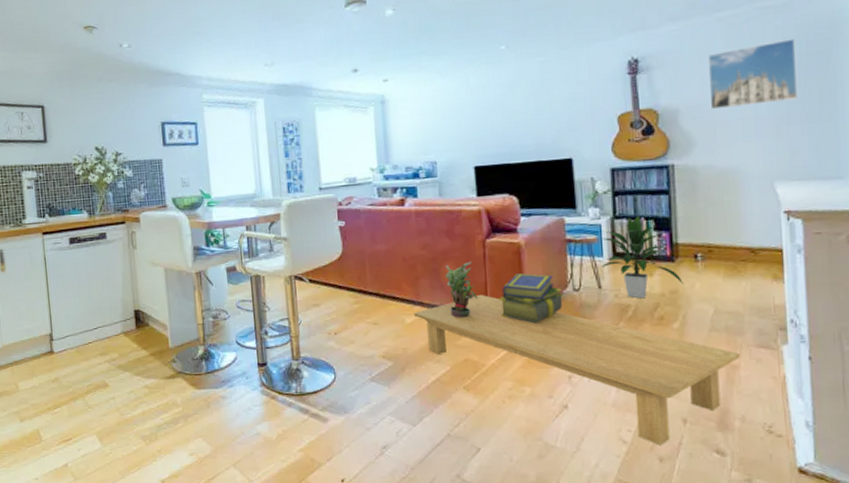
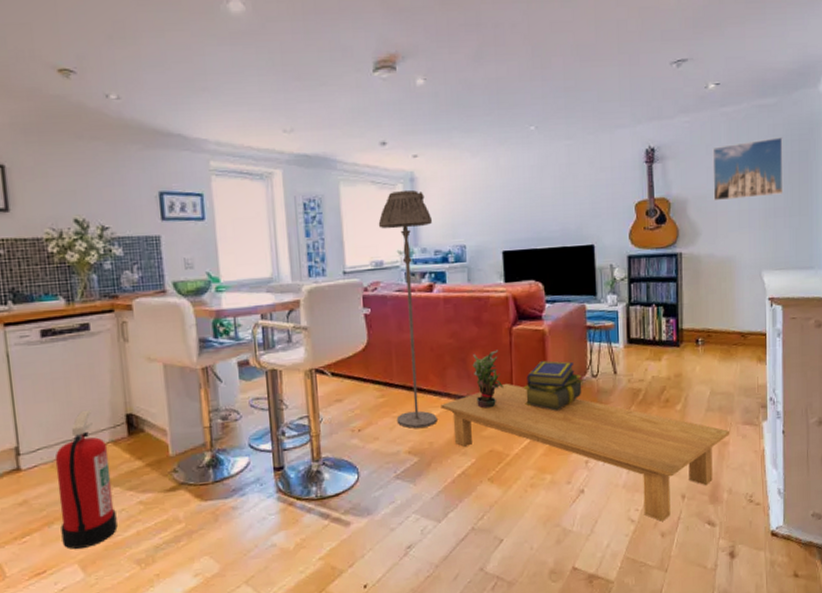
fire extinguisher: none [79,305,127,422] -> present [54,409,118,549]
floor lamp: none [351,111,411,334] -> present [378,189,438,428]
indoor plant: present [601,215,683,299] -> none [617,302,686,383]

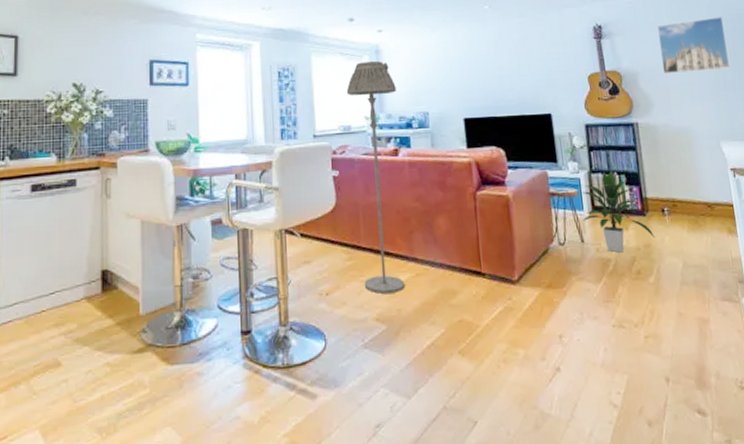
fire extinguisher: present [54,409,118,549] -> none [27,264,82,413]
coffee table: present [441,383,731,521] -> none [408,249,710,408]
potted plant: present [472,350,504,409] -> none [438,214,471,275]
stack of books: present [523,360,582,411] -> none [490,227,551,280]
indoor plant: none [617,302,686,383] -> present [582,170,655,253]

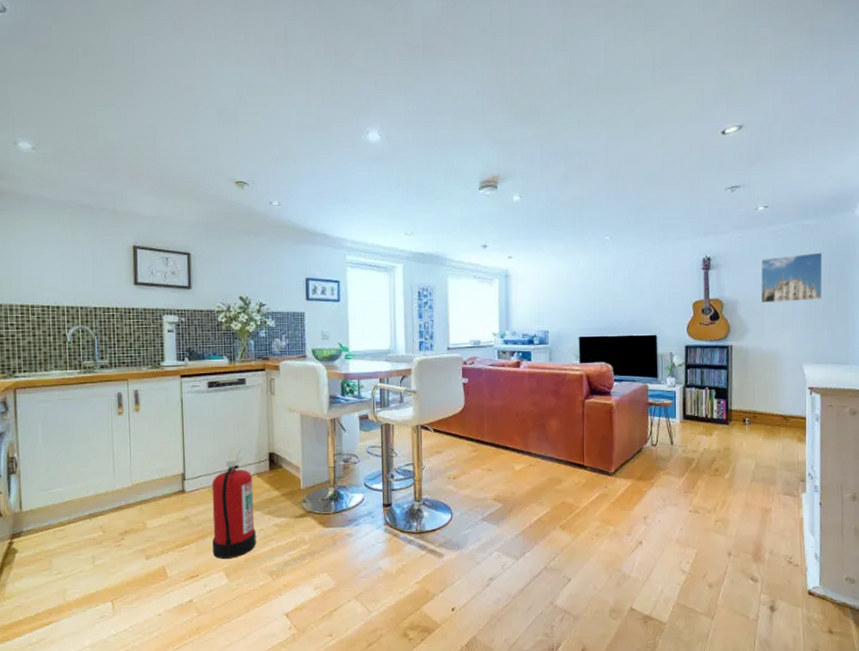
fire extinguisher: none [27,264,82,413] -> present [211,447,256,559]
floor lamp: present [346,60,405,294] -> none [477,284,521,479]
indoor plant: present [582,170,655,253] -> none [674,385,734,454]

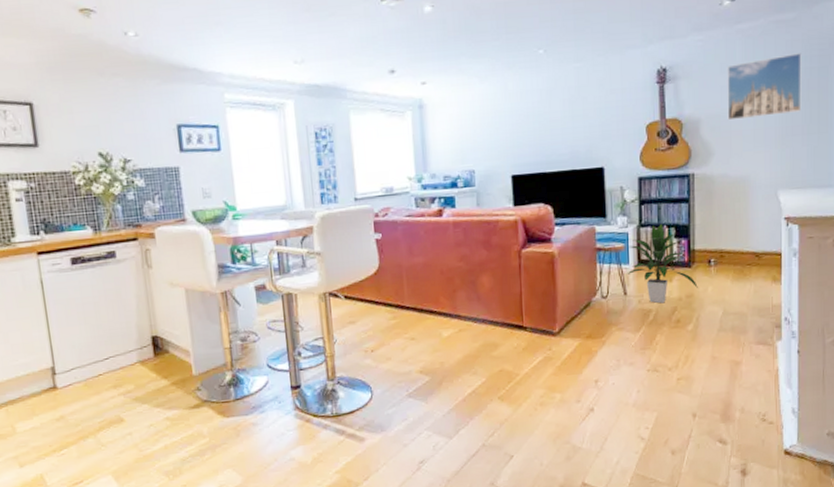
fire extinguisher: present [211,447,256,559] -> none [87,332,147,461]
indoor plant: none [674,385,734,454] -> present [627,223,698,304]

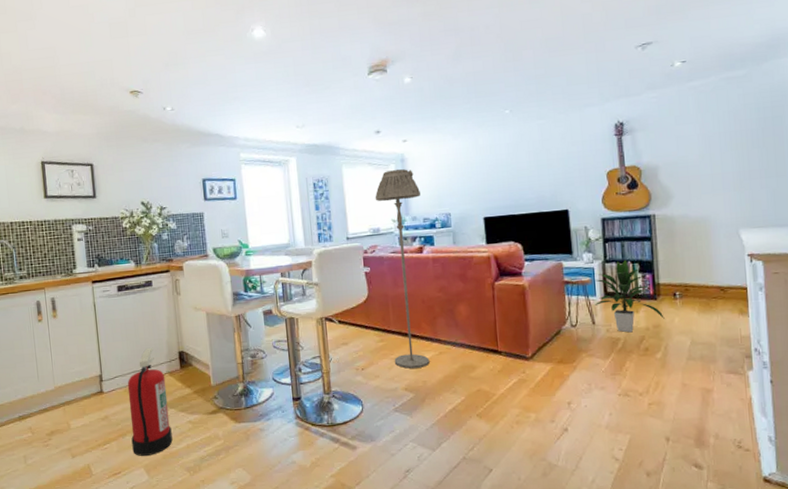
fire extinguisher: none [87,332,147,461] -> present [127,347,173,456]
floor lamp: none [388,116,448,349] -> present [375,169,430,369]
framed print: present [727,53,802,121] -> none [681,105,758,167]

